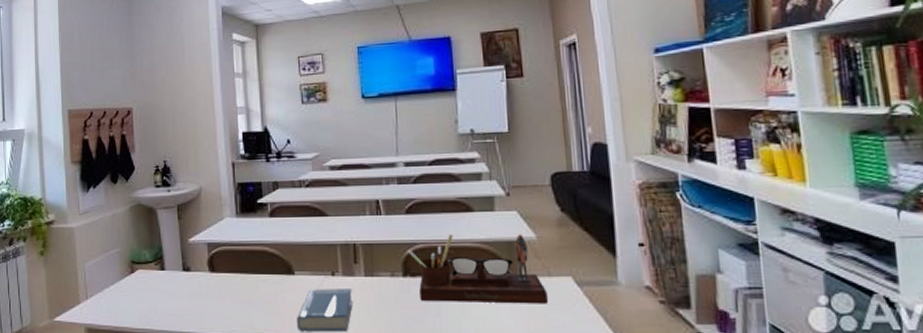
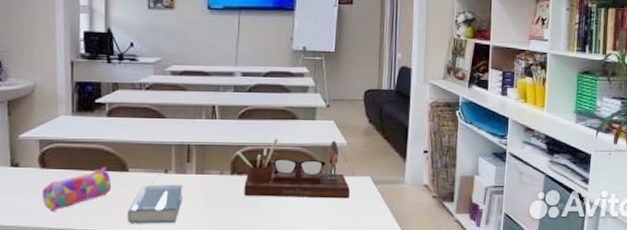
pencil case: none [212,270,279,317] -> present [41,167,112,211]

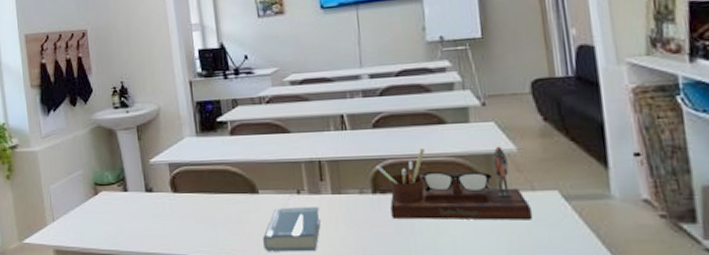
pencil case: present [41,167,112,211] -> none [176,189,244,237]

